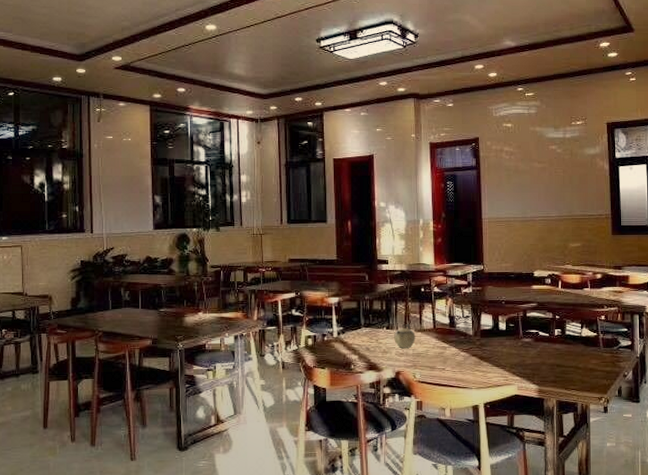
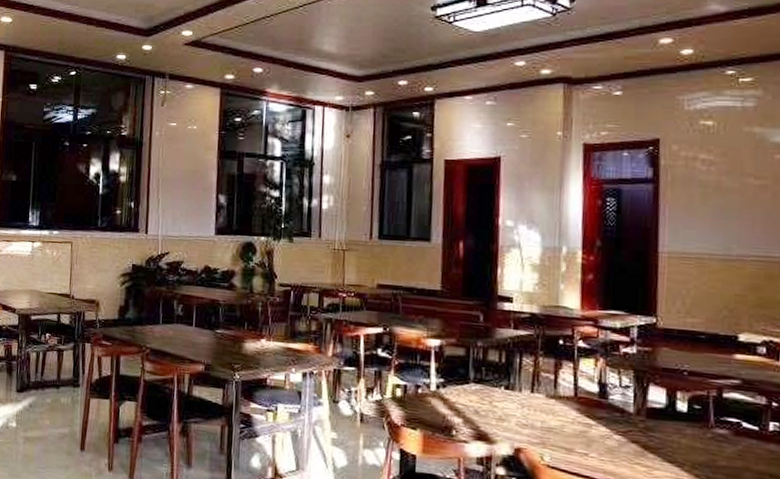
teapot: present [393,324,416,348] -> none [514,385,547,419]

